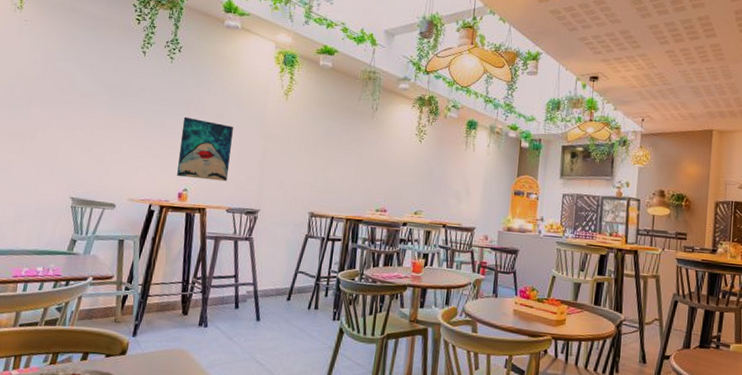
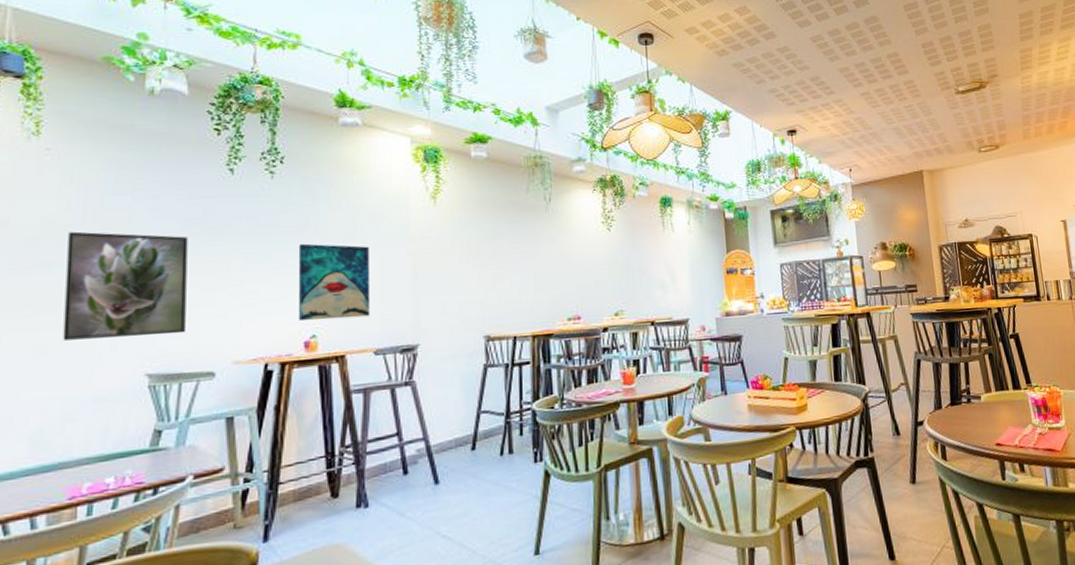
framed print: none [21,84,109,172] -> present [63,231,188,340]

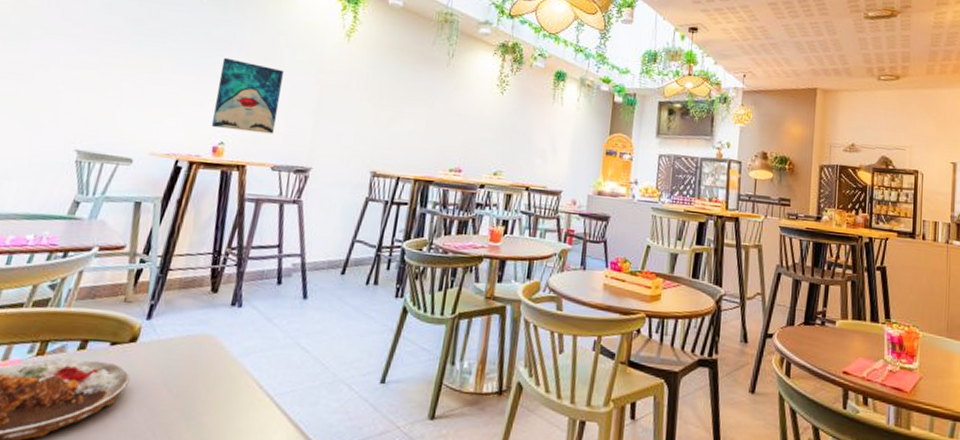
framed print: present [63,231,188,340] -> none [13,13,131,120]

